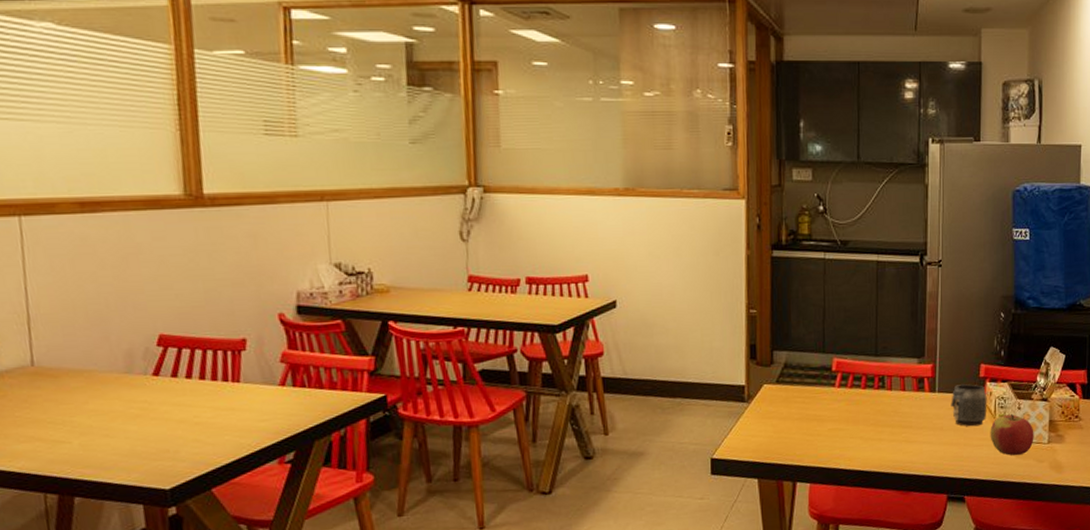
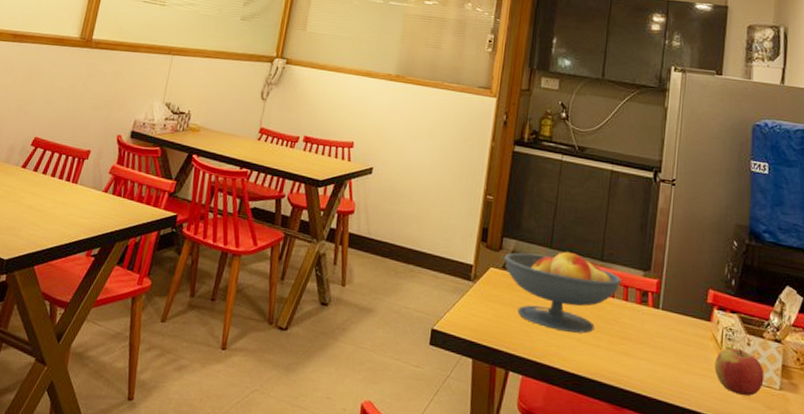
fruit bowl: none [776,353,898,433] -> present [504,251,623,334]
mug: present [951,383,987,427] -> none [674,305,714,354]

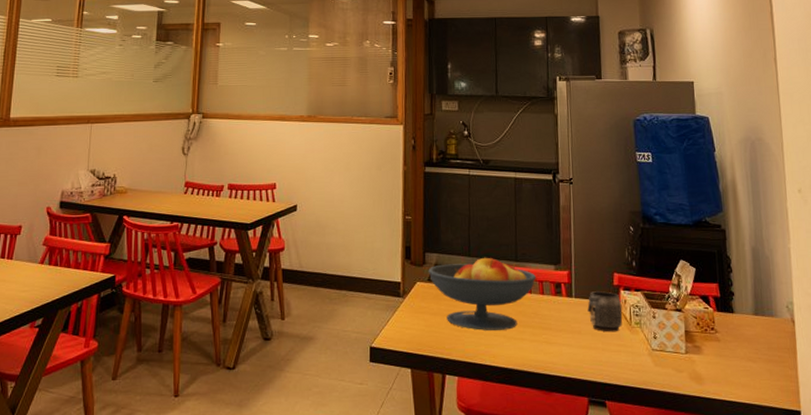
mug: none [674,305,714,354] -> present [587,290,623,332]
apple: present [714,348,764,396] -> none [627,321,671,363]

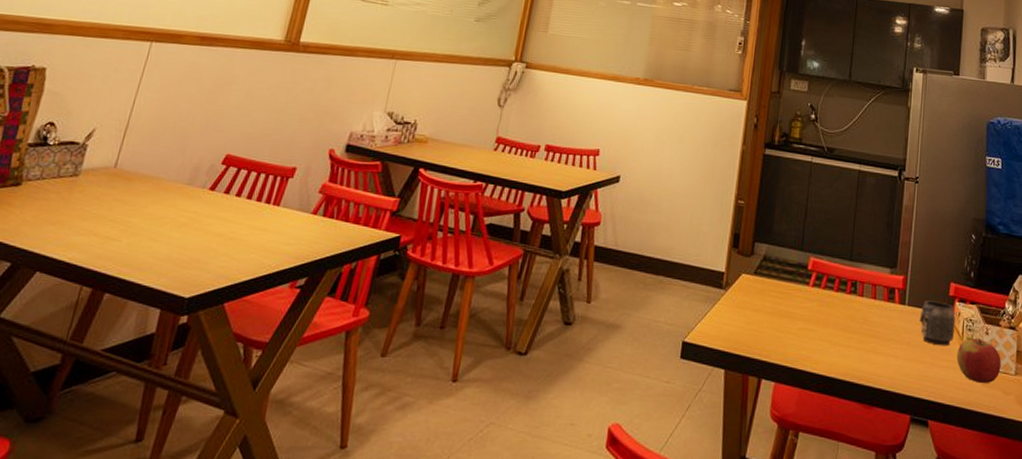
fruit bowl: present [428,257,537,331] -> none [755,253,871,335]
apple: none [627,321,671,363] -> present [956,337,1001,383]

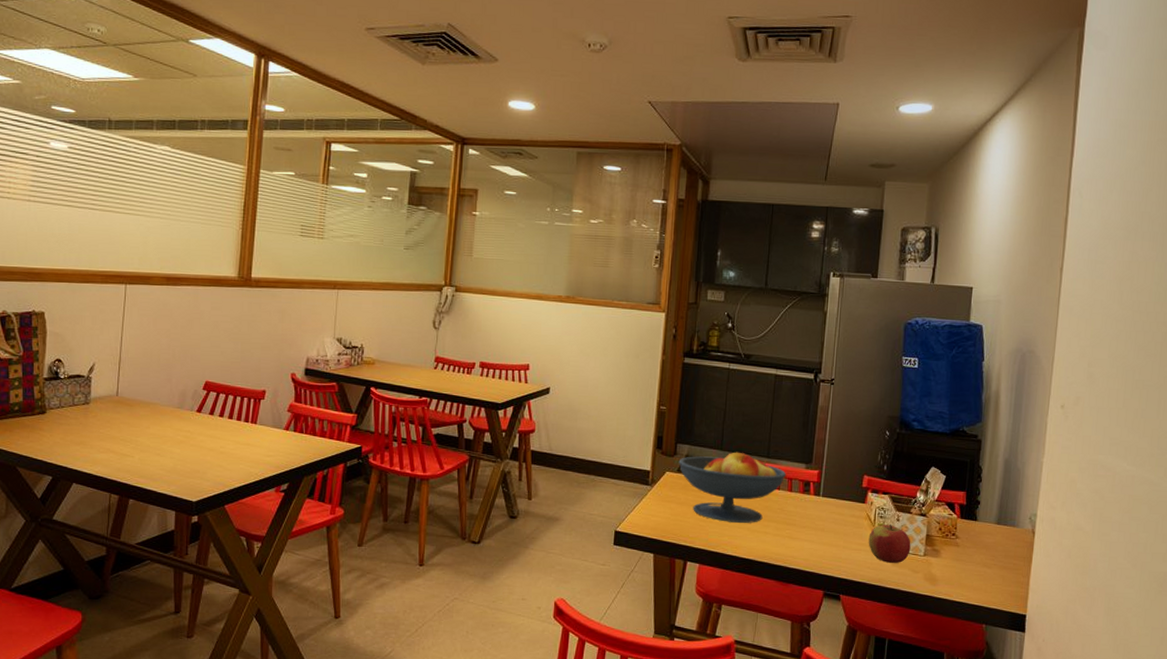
fruit bowl: none [755,253,871,335] -> present [678,452,787,523]
mug: present [919,299,956,346] -> none [833,491,868,532]

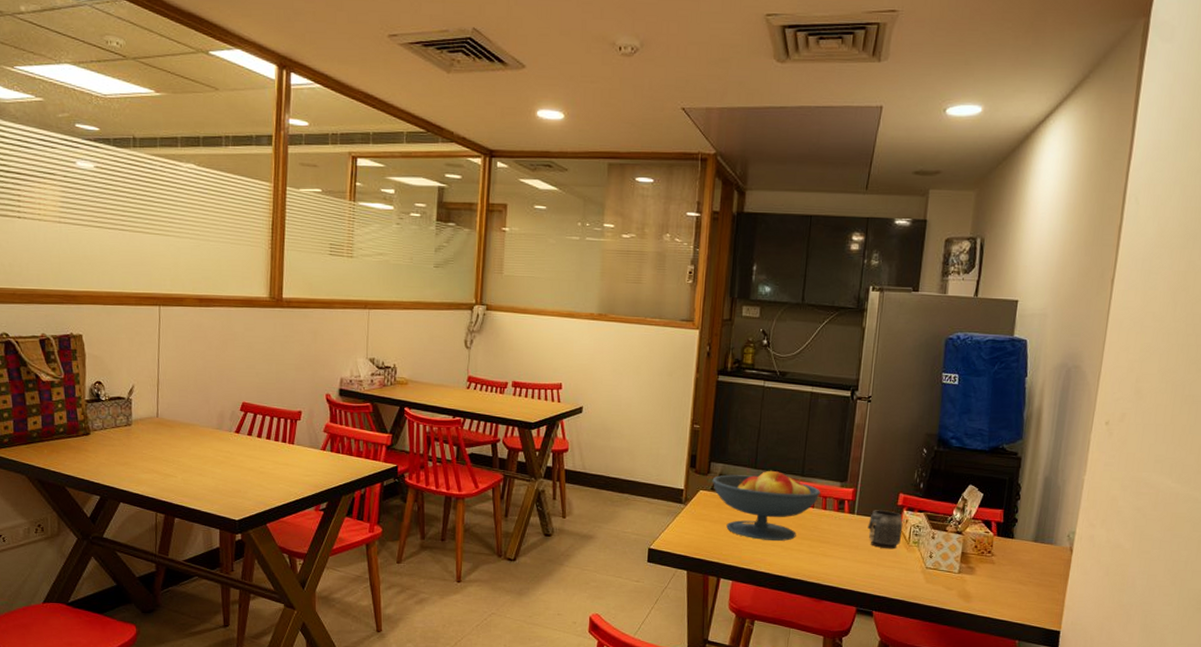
mug: none [833,491,868,532] -> present [867,509,903,549]
apple: present [868,524,911,563] -> none [902,541,946,580]

